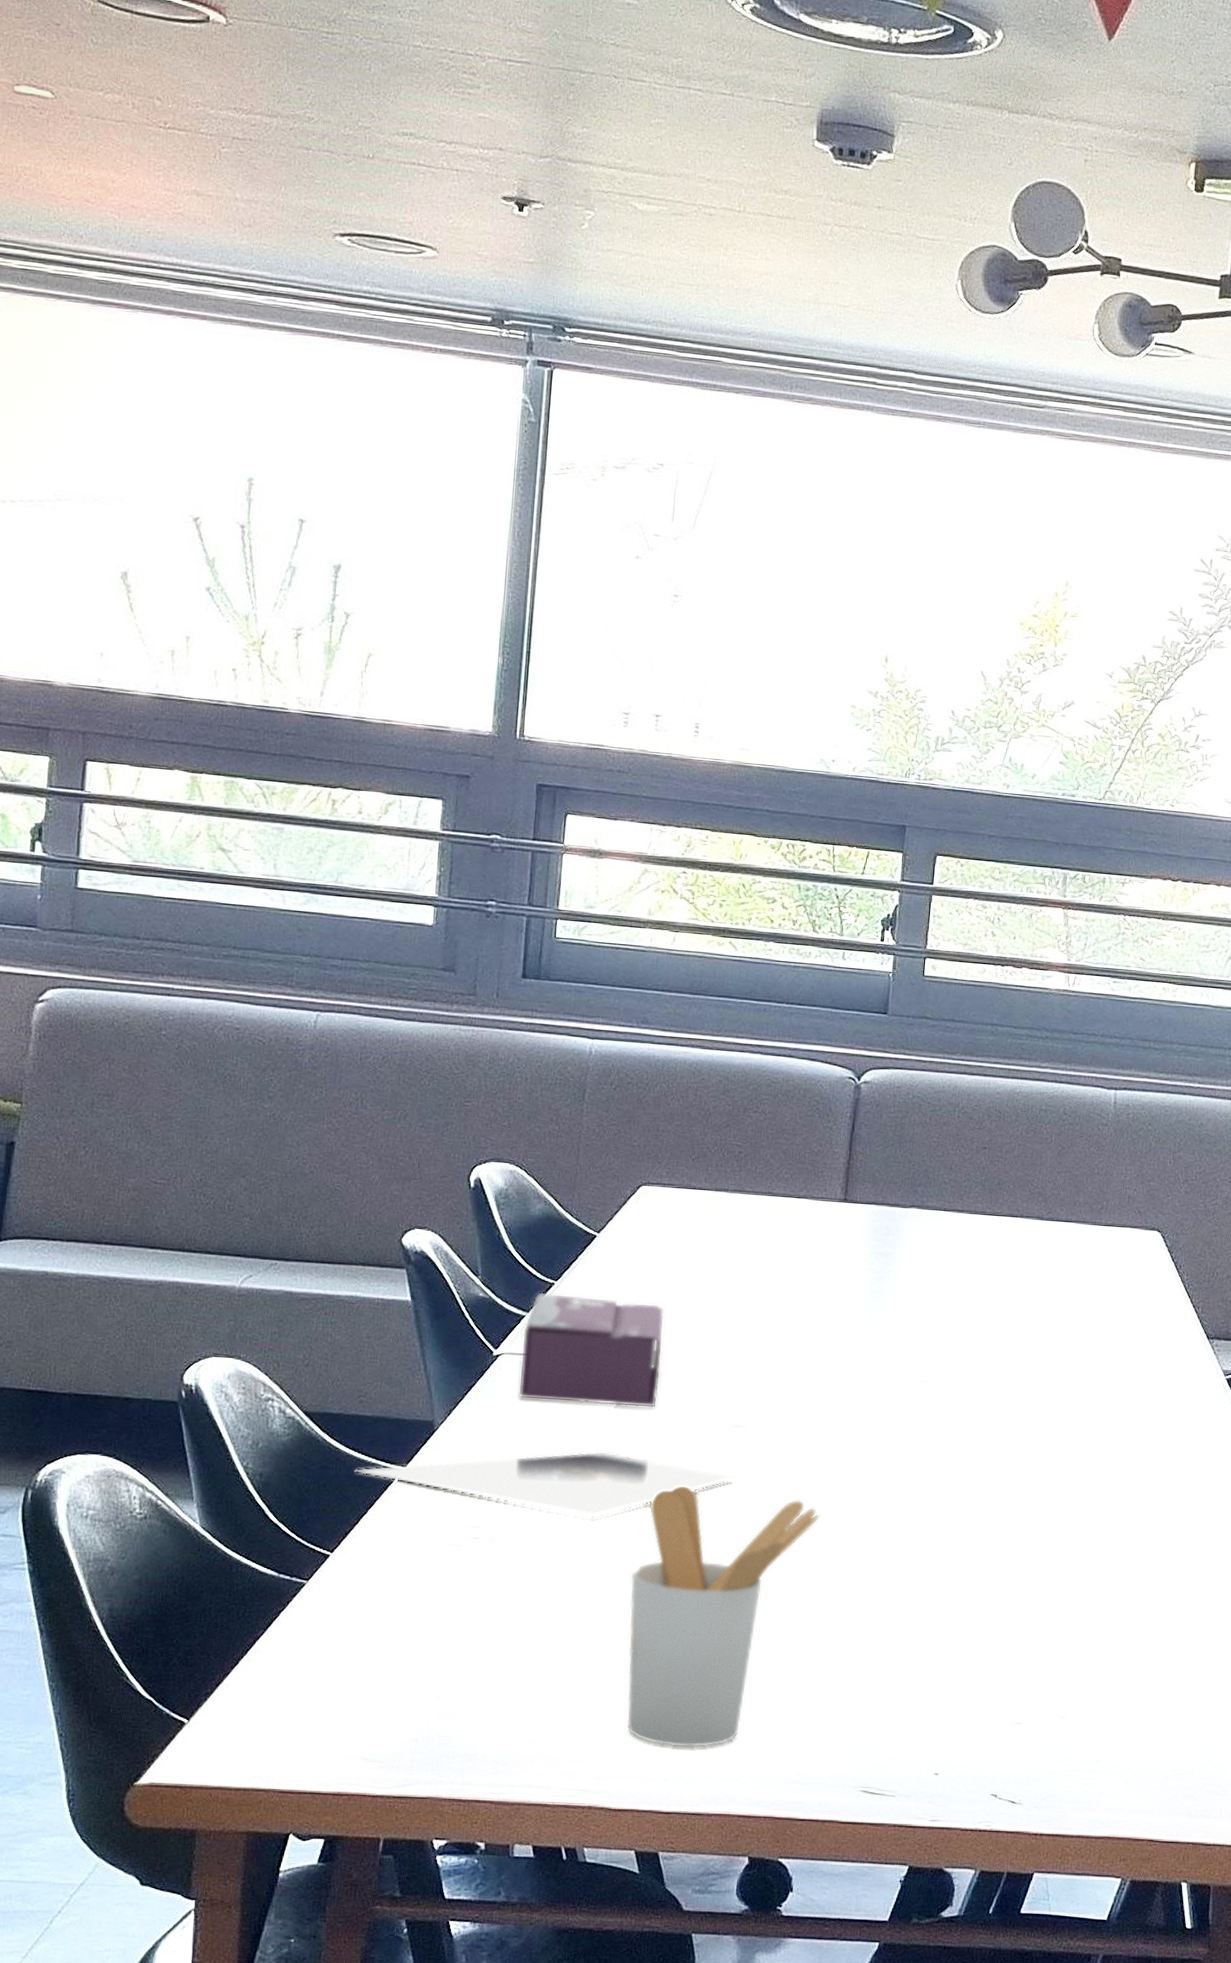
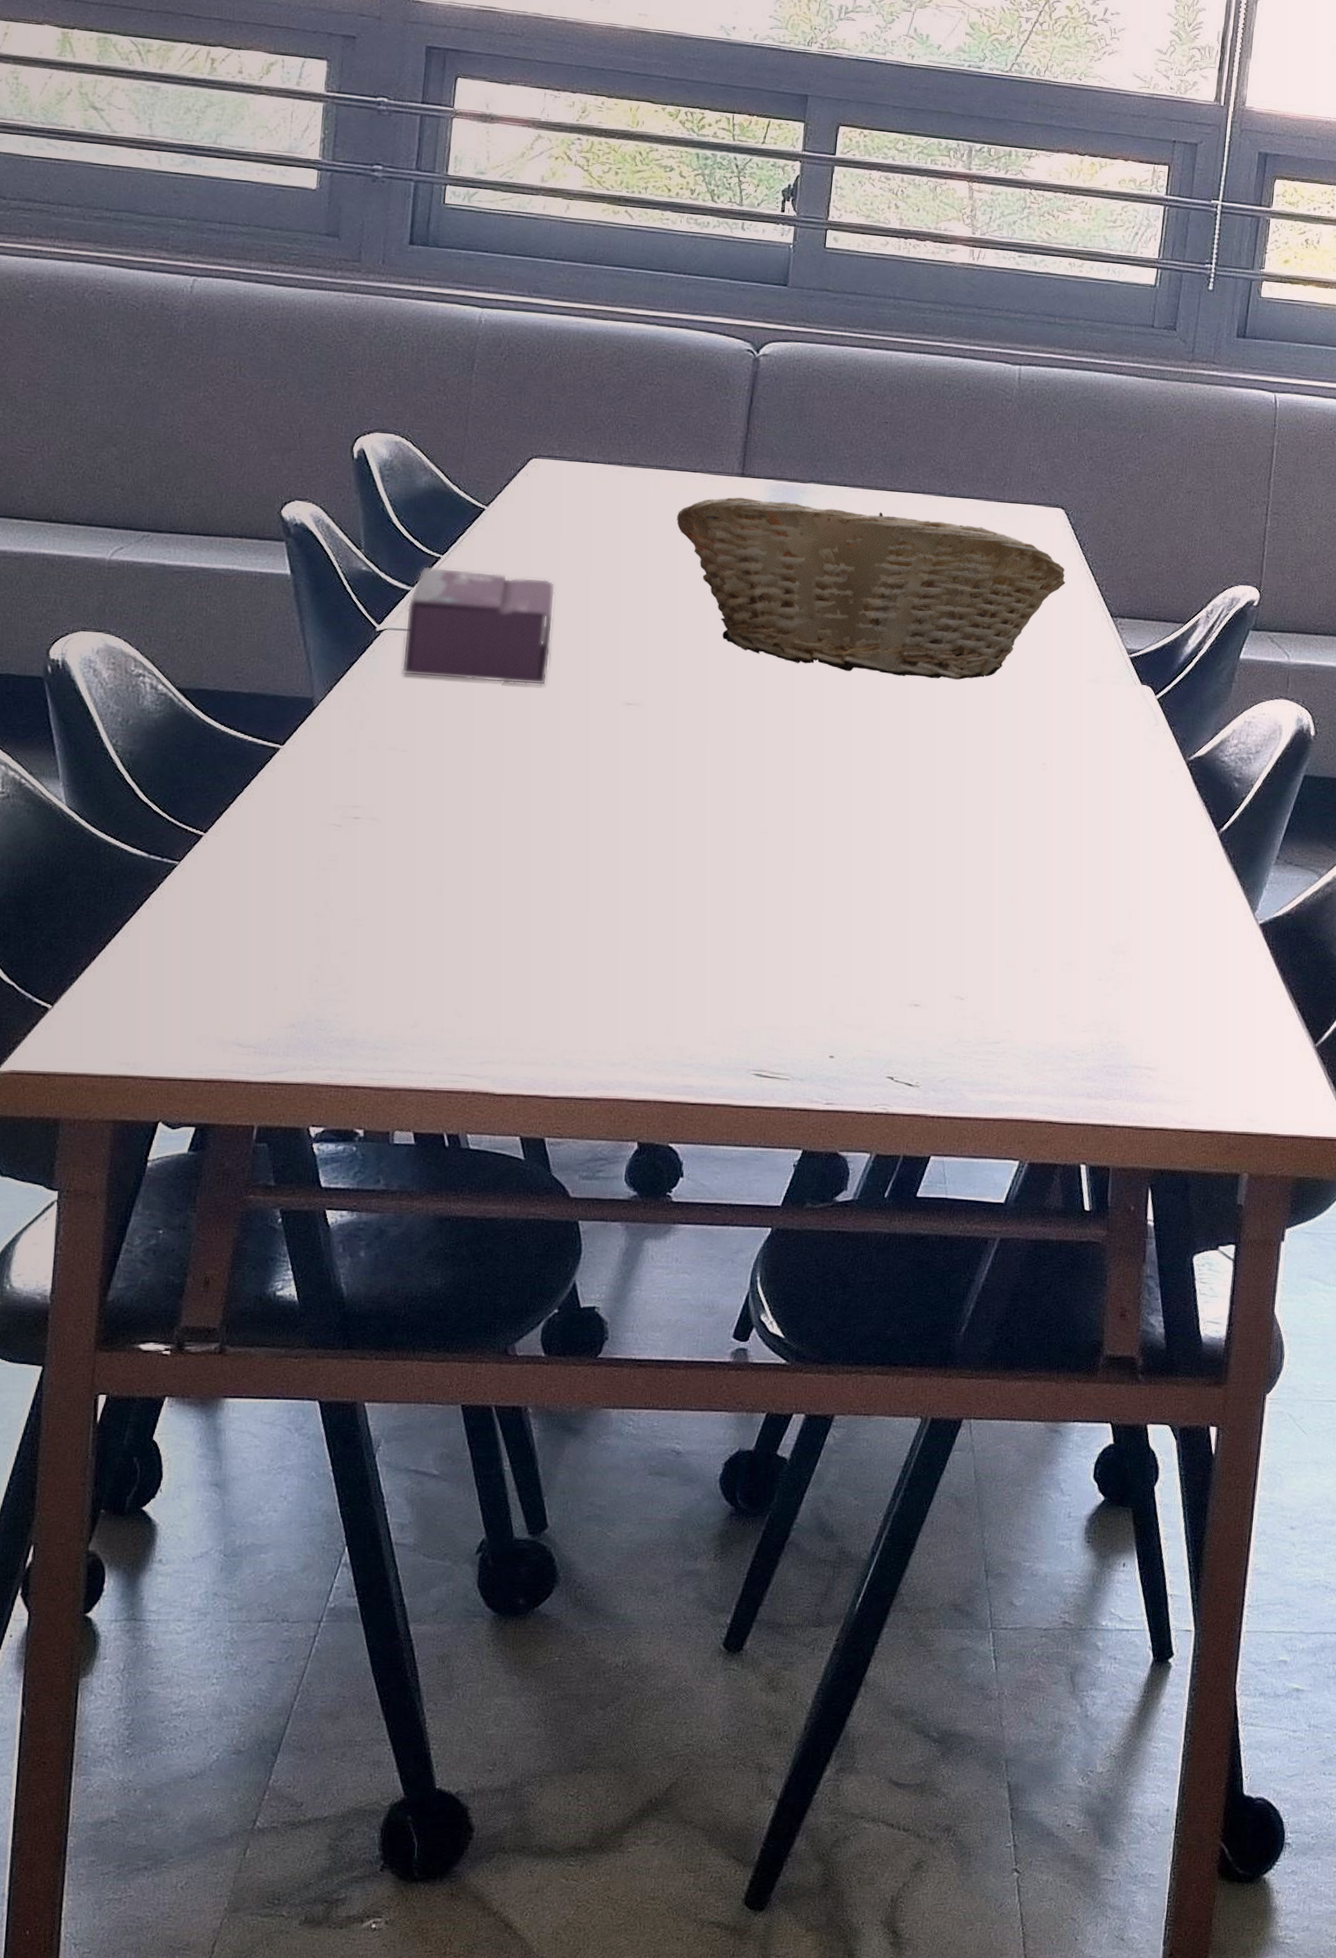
plate: present [355,1451,737,1518] -> none [230,729,629,797]
utensil holder: present [626,1484,820,1749] -> none [512,762,715,1032]
fruit basket: none [782,1222,1162,1401] -> present [677,497,1066,680]

